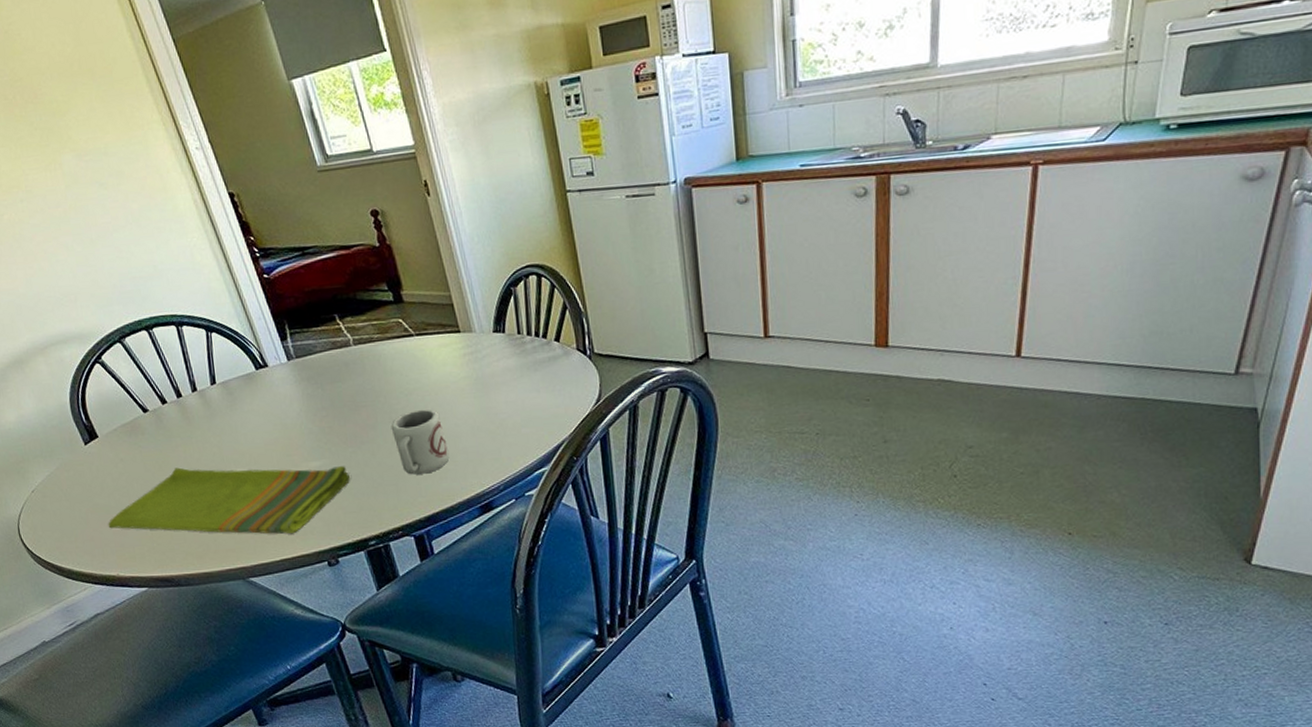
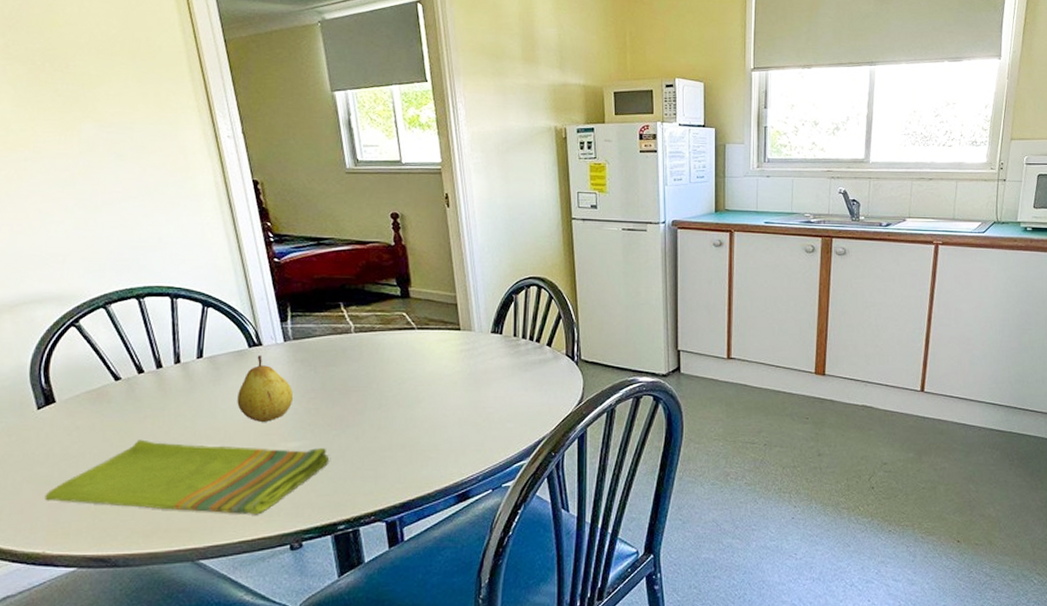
fruit: none [254,376,307,444] -> present [237,355,294,422]
cup: present [391,408,450,476] -> none [379,398,434,462]

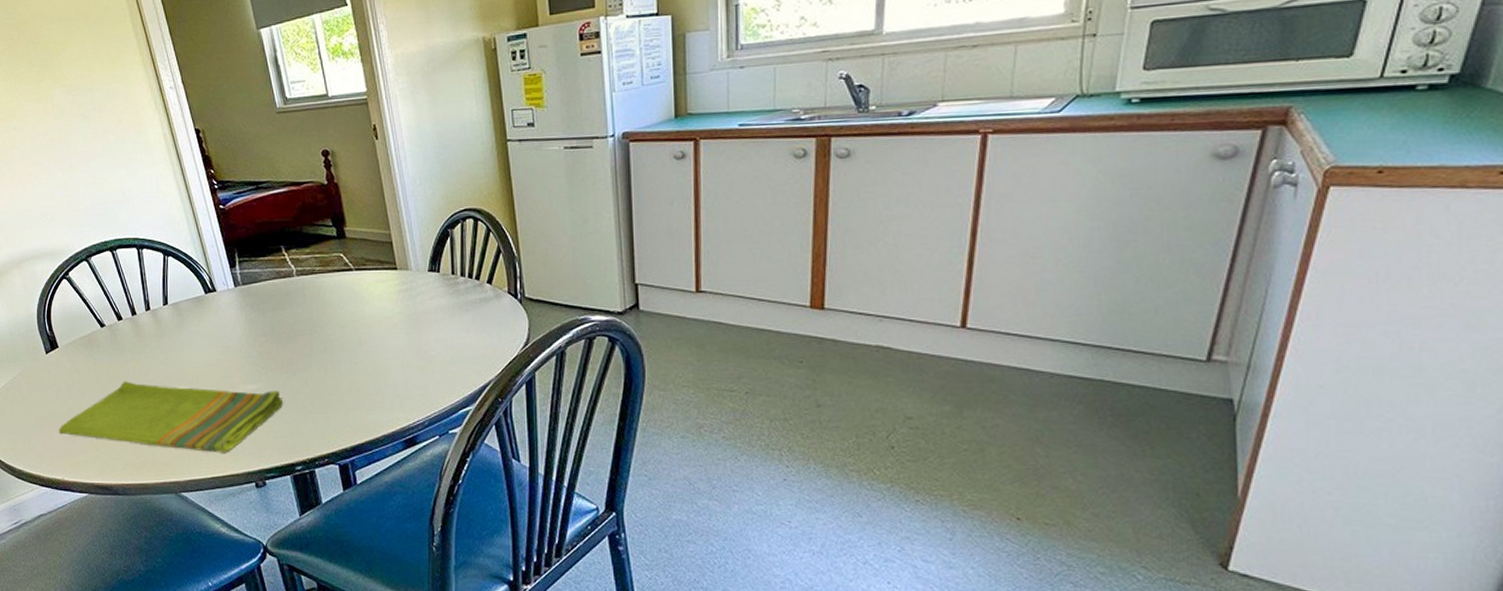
fruit: present [237,355,294,422] -> none [199,300,248,365]

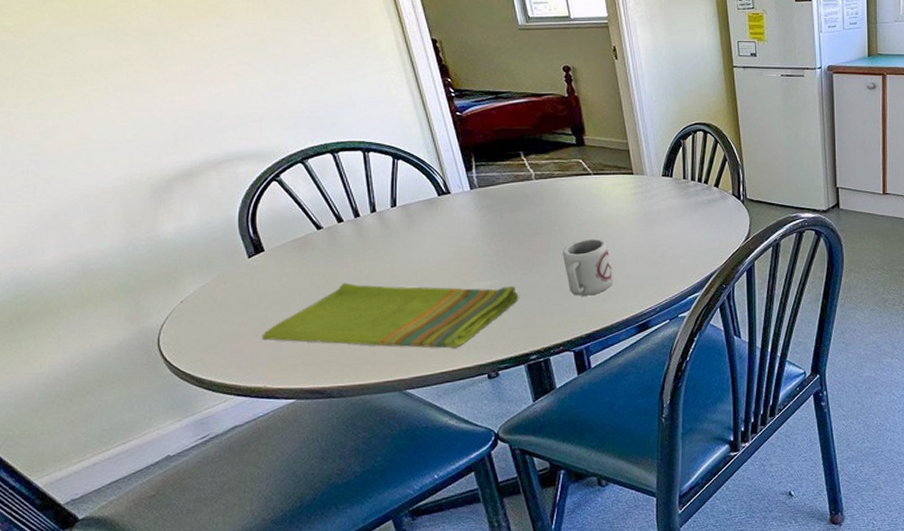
cup: none [325,341,378,406] -> present [562,238,614,297]

